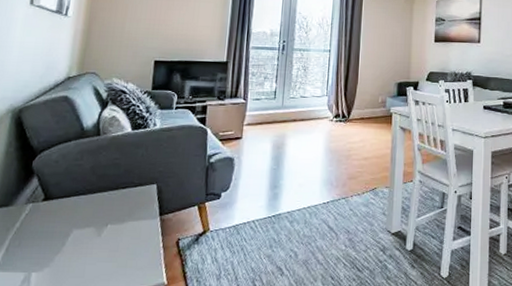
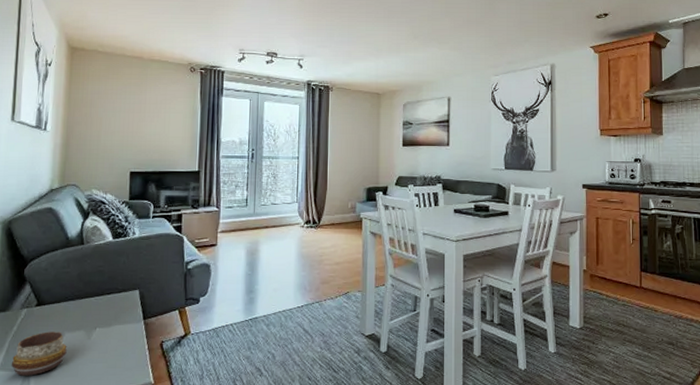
decorative bowl: none [10,228,74,277] -> present [11,332,67,376]

